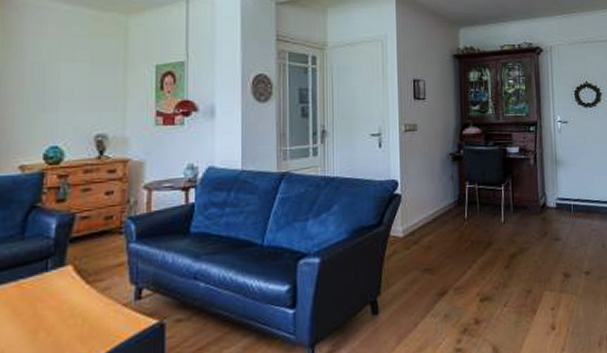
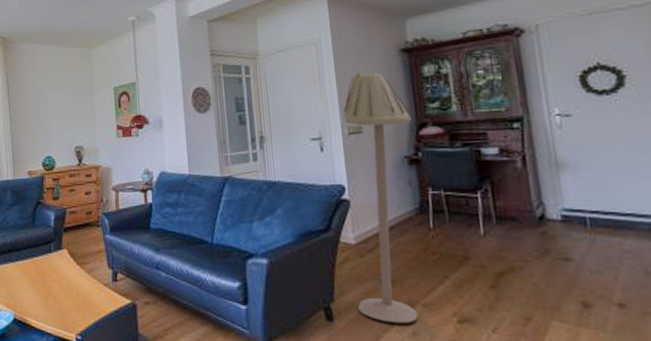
floor lamp: none [401,72,457,309] -> present [343,72,419,324]

